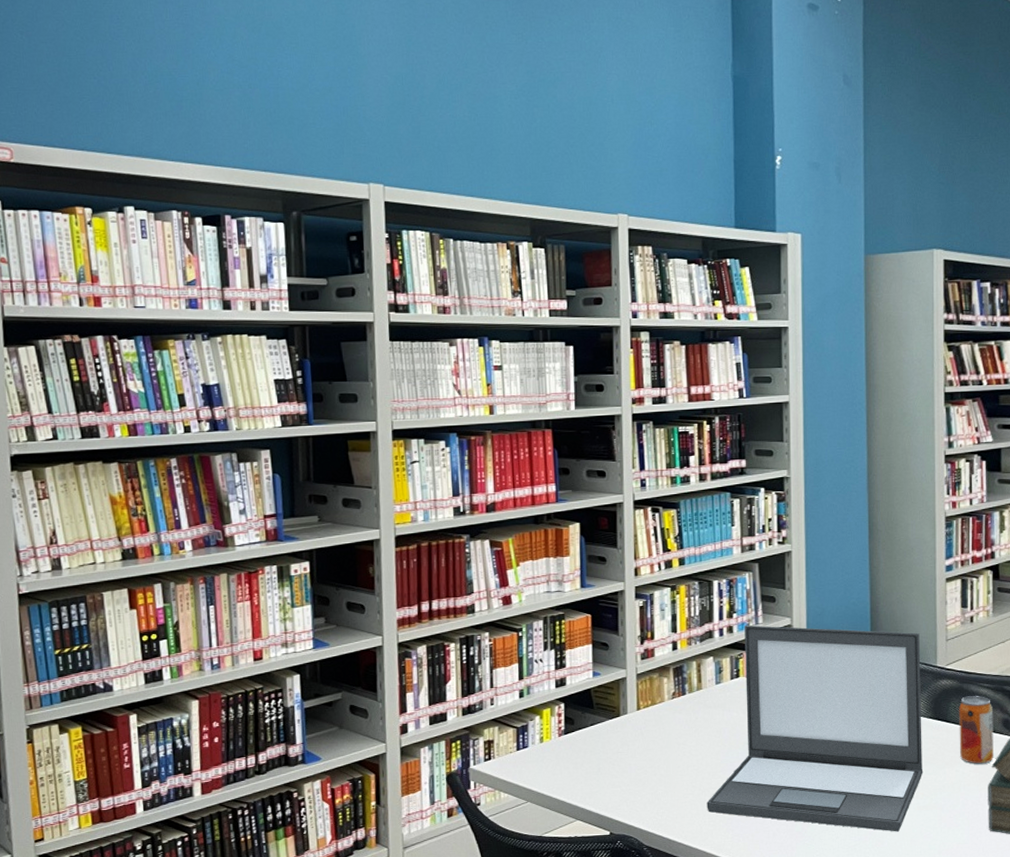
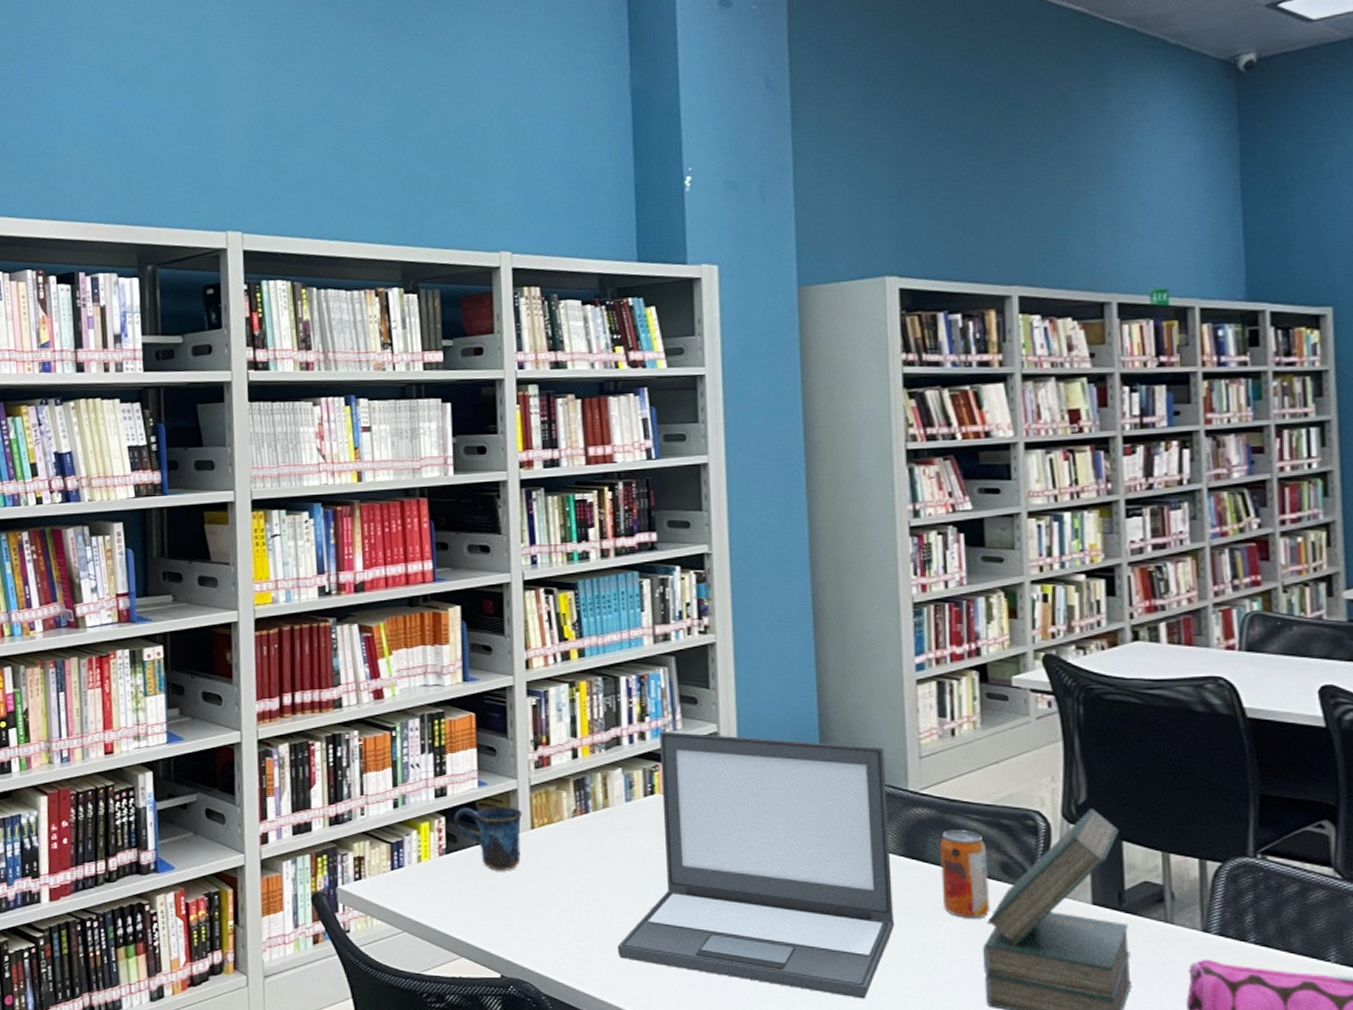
mug: none [571,692,631,747] -> present [453,806,523,871]

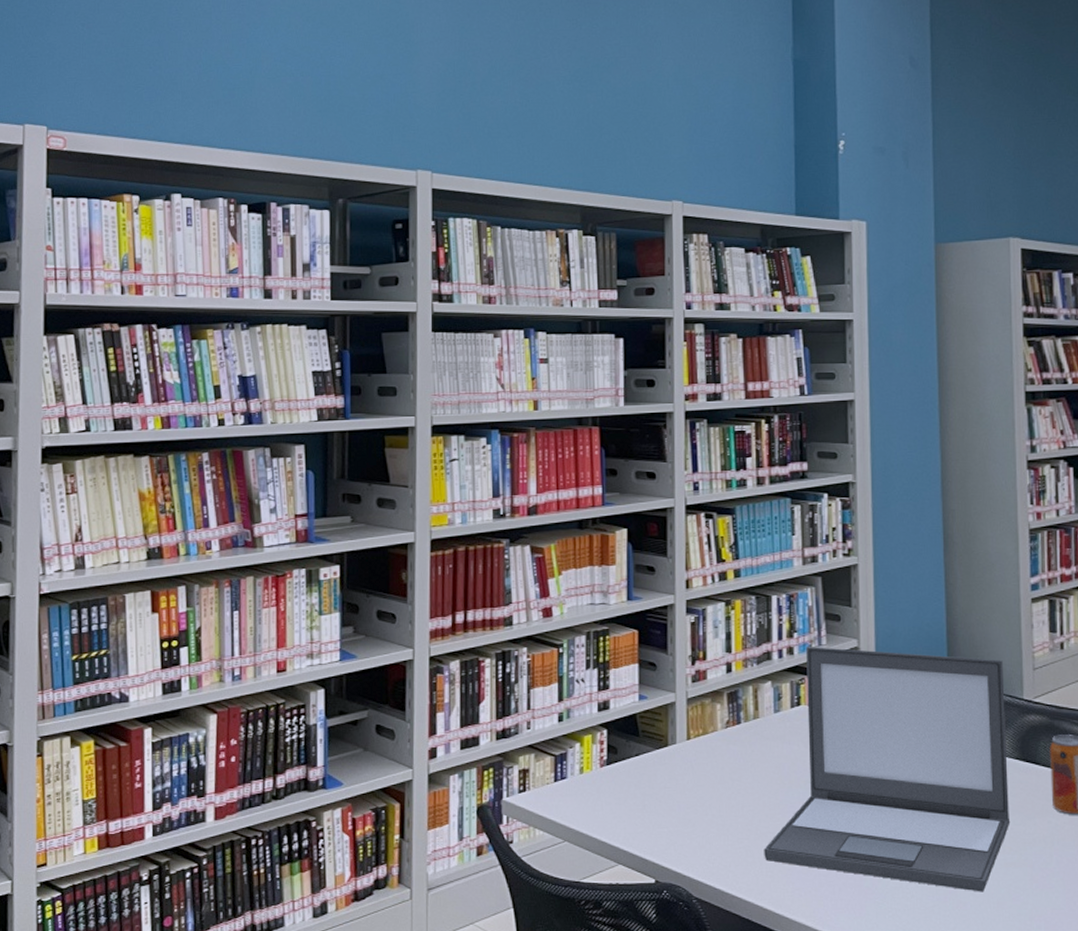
mug: present [453,806,523,871] -> none [615,719,680,781]

